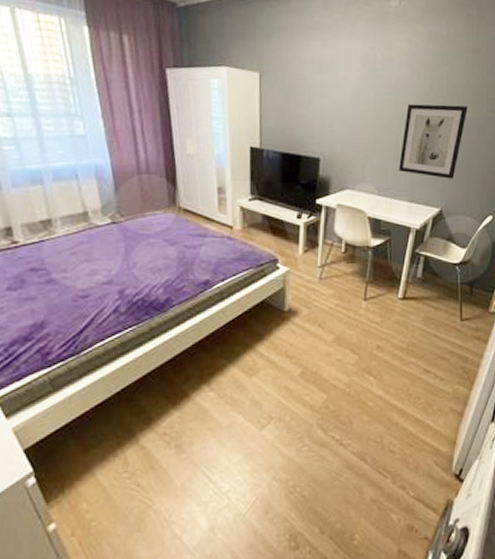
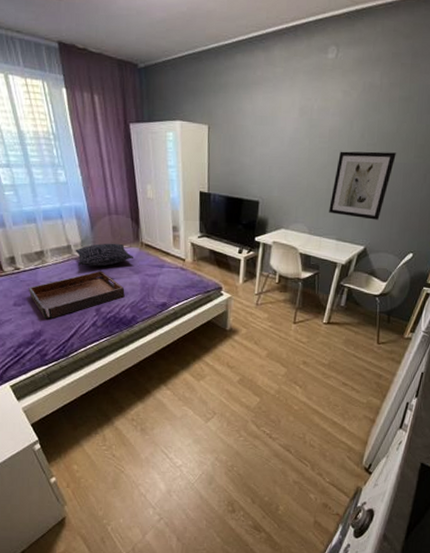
serving tray: none [28,242,157,307] -> present [28,270,125,320]
pillow: none [93,208,168,238] -> present [75,243,133,267]

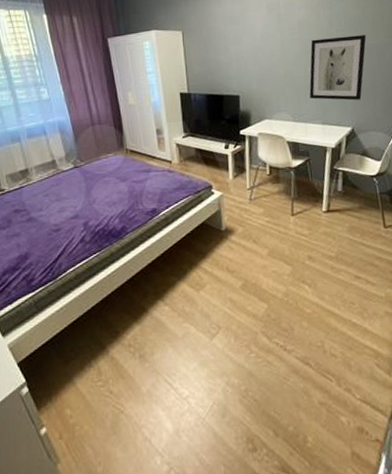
serving tray: present [28,270,125,320] -> none [13,182,113,241]
pillow: present [75,243,133,267] -> none [60,152,119,180]

